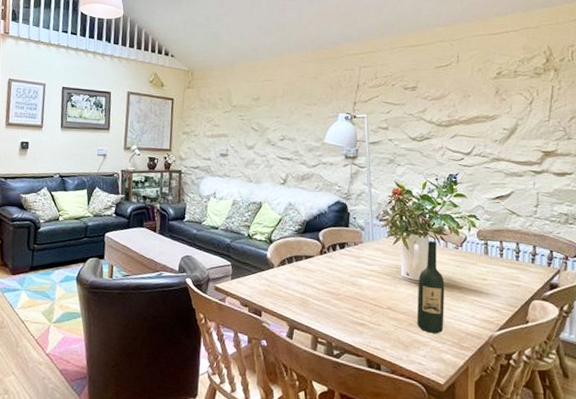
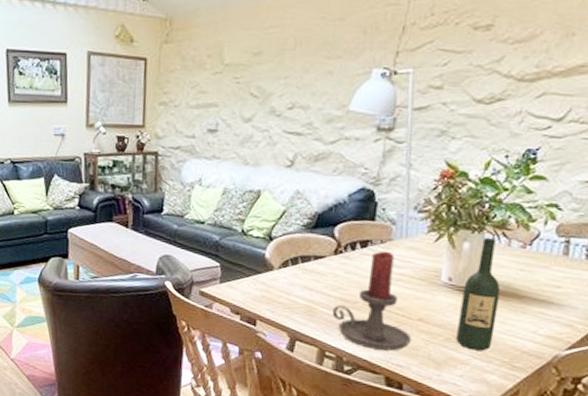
candle holder: none [322,251,384,336] -> present [332,250,412,351]

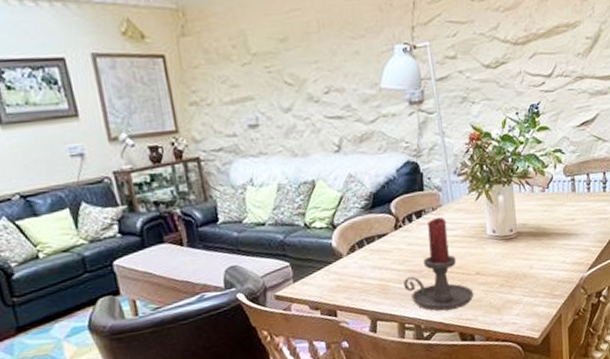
wine bottle: present [456,238,501,351] -> none [505,188,535,290]

